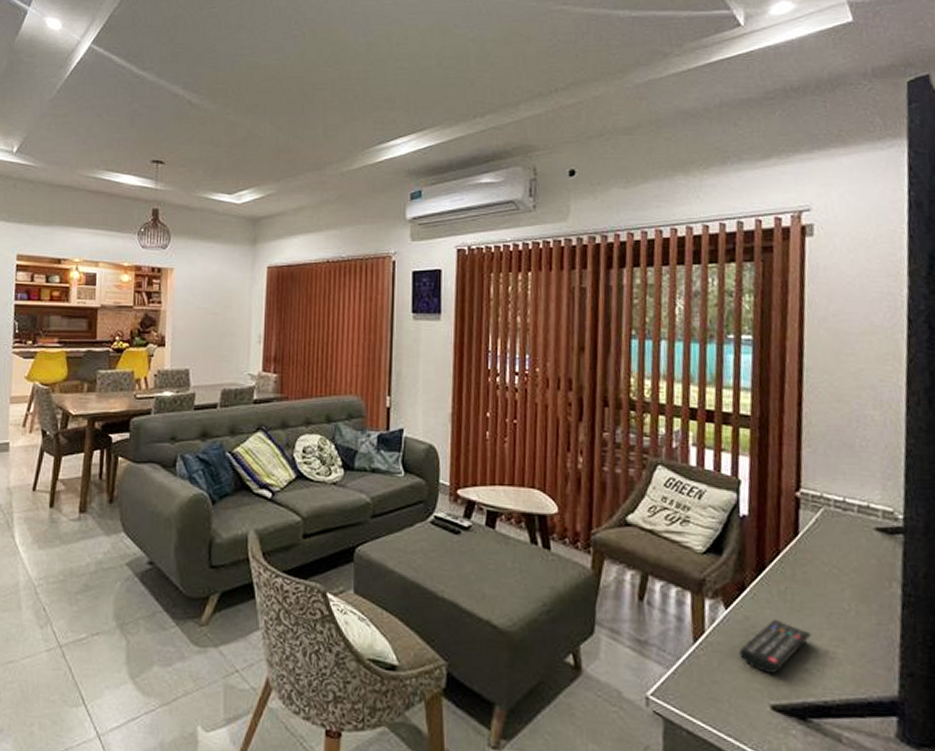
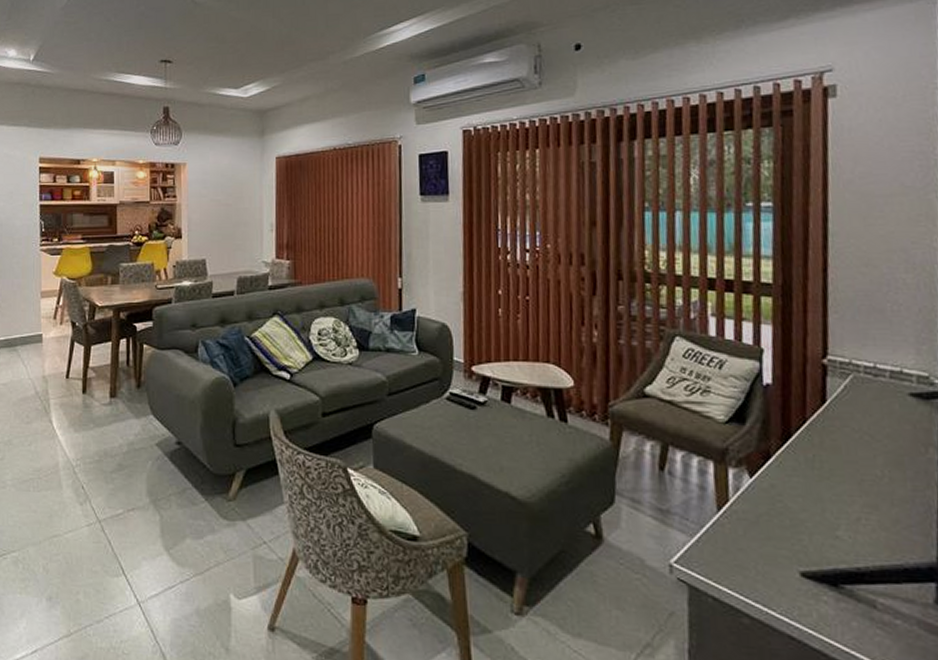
remote control: present [739,619,811,674] -> none [765,487,842,541]

